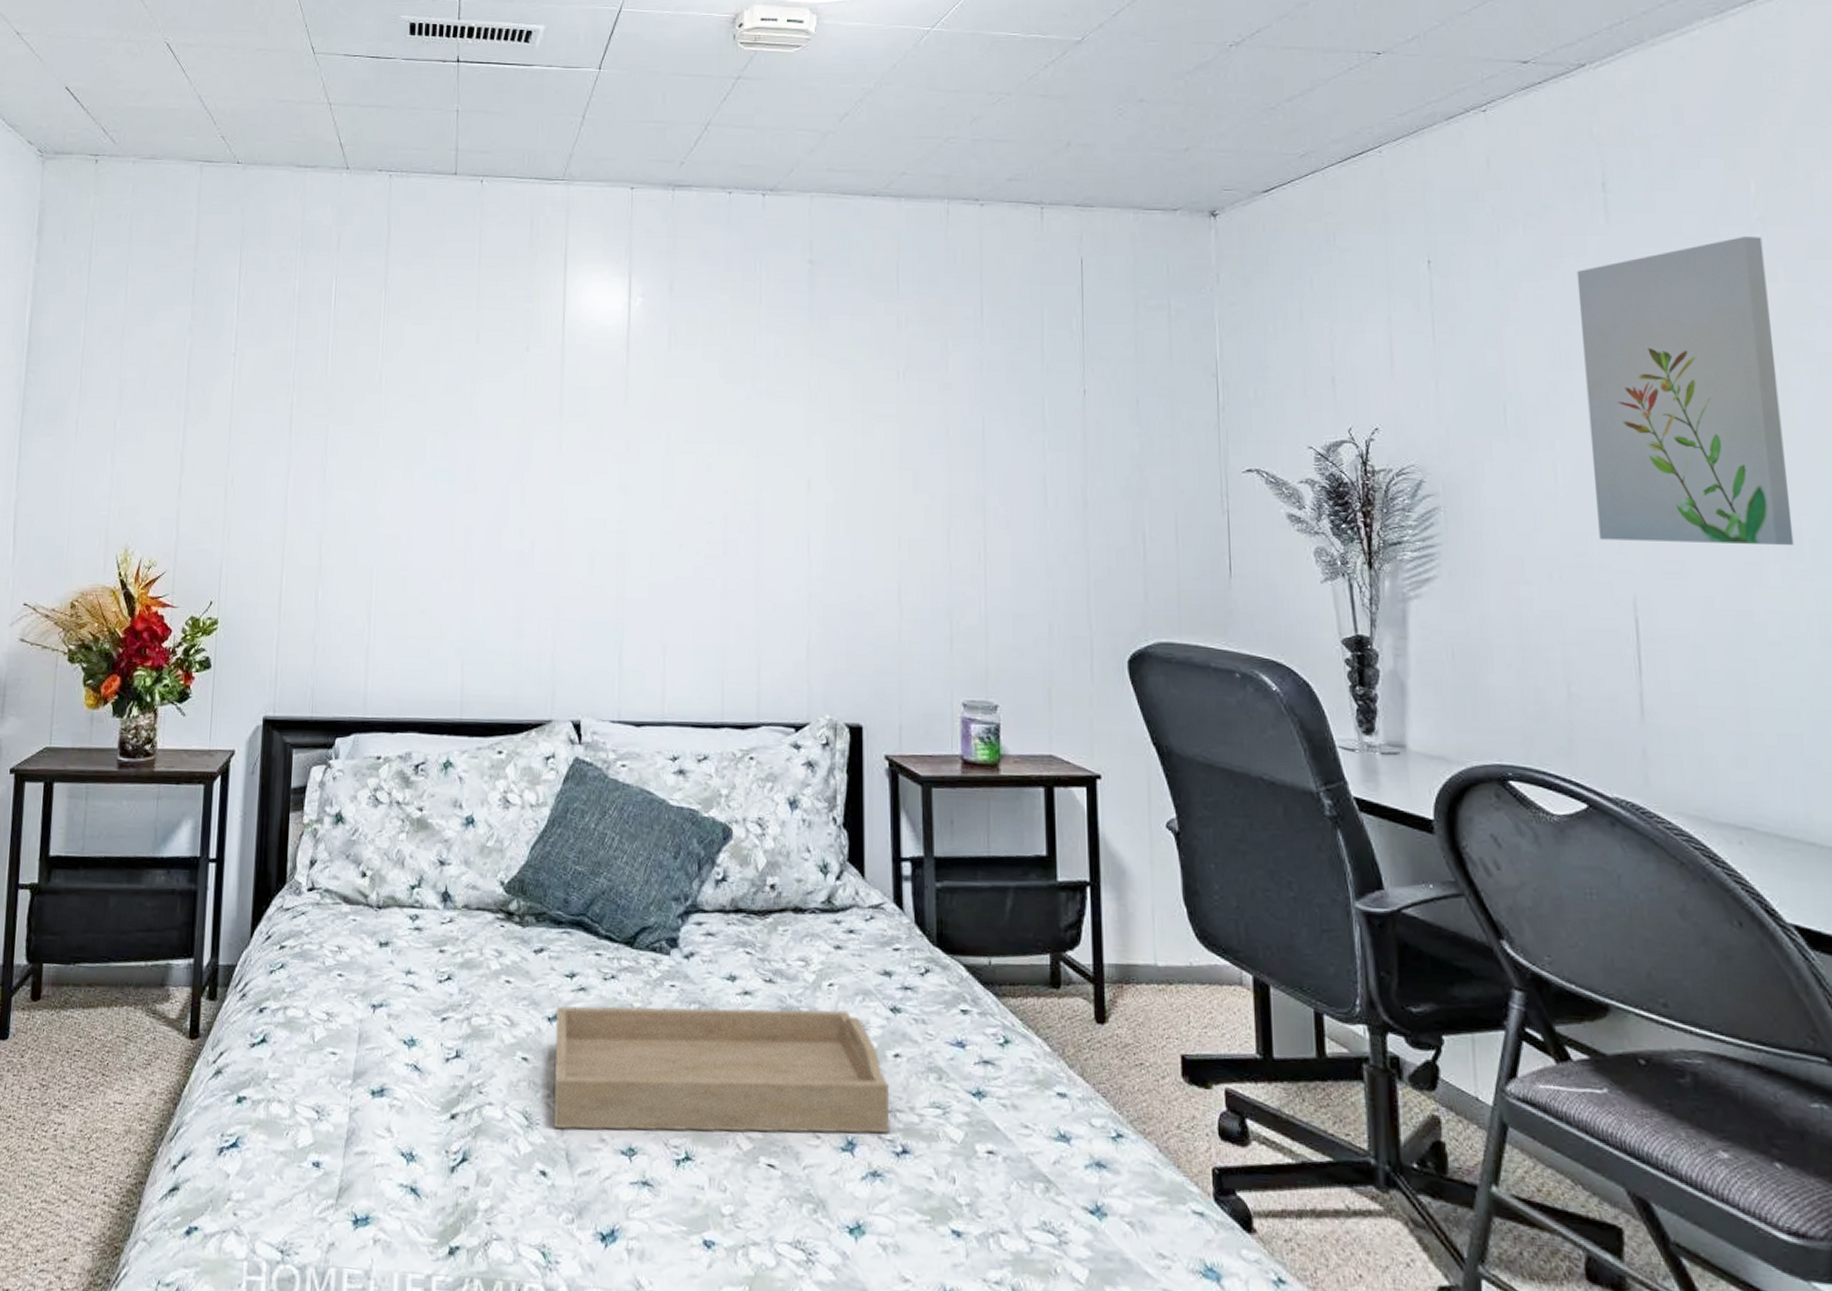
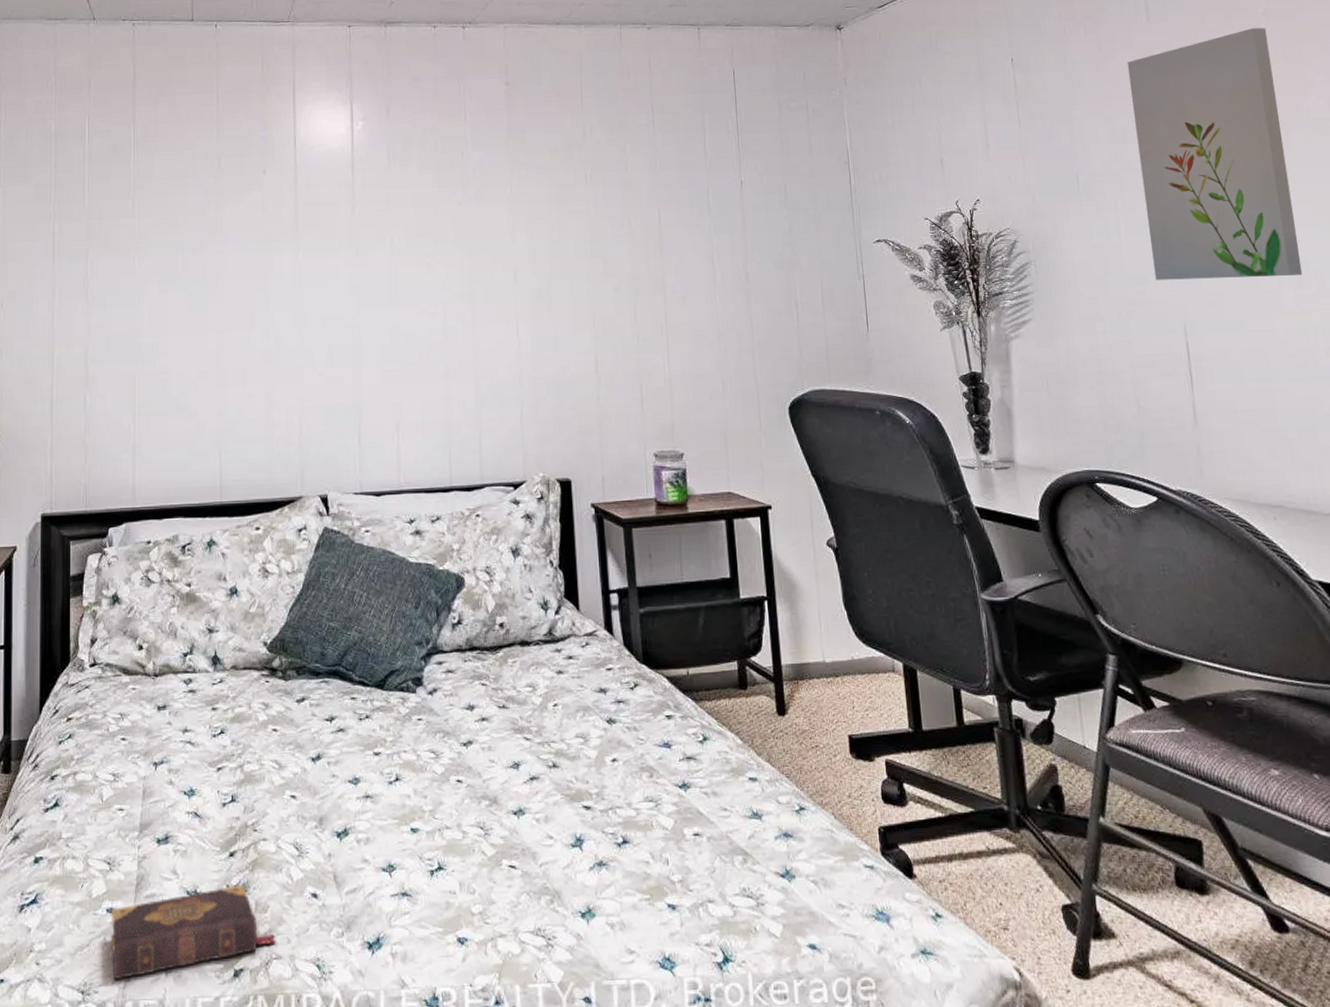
book: none [315,1151,499,1243] -> present [111,884,277,980]
serving tray: present [554,1005,890,1134] -> none [318,726,612,854]

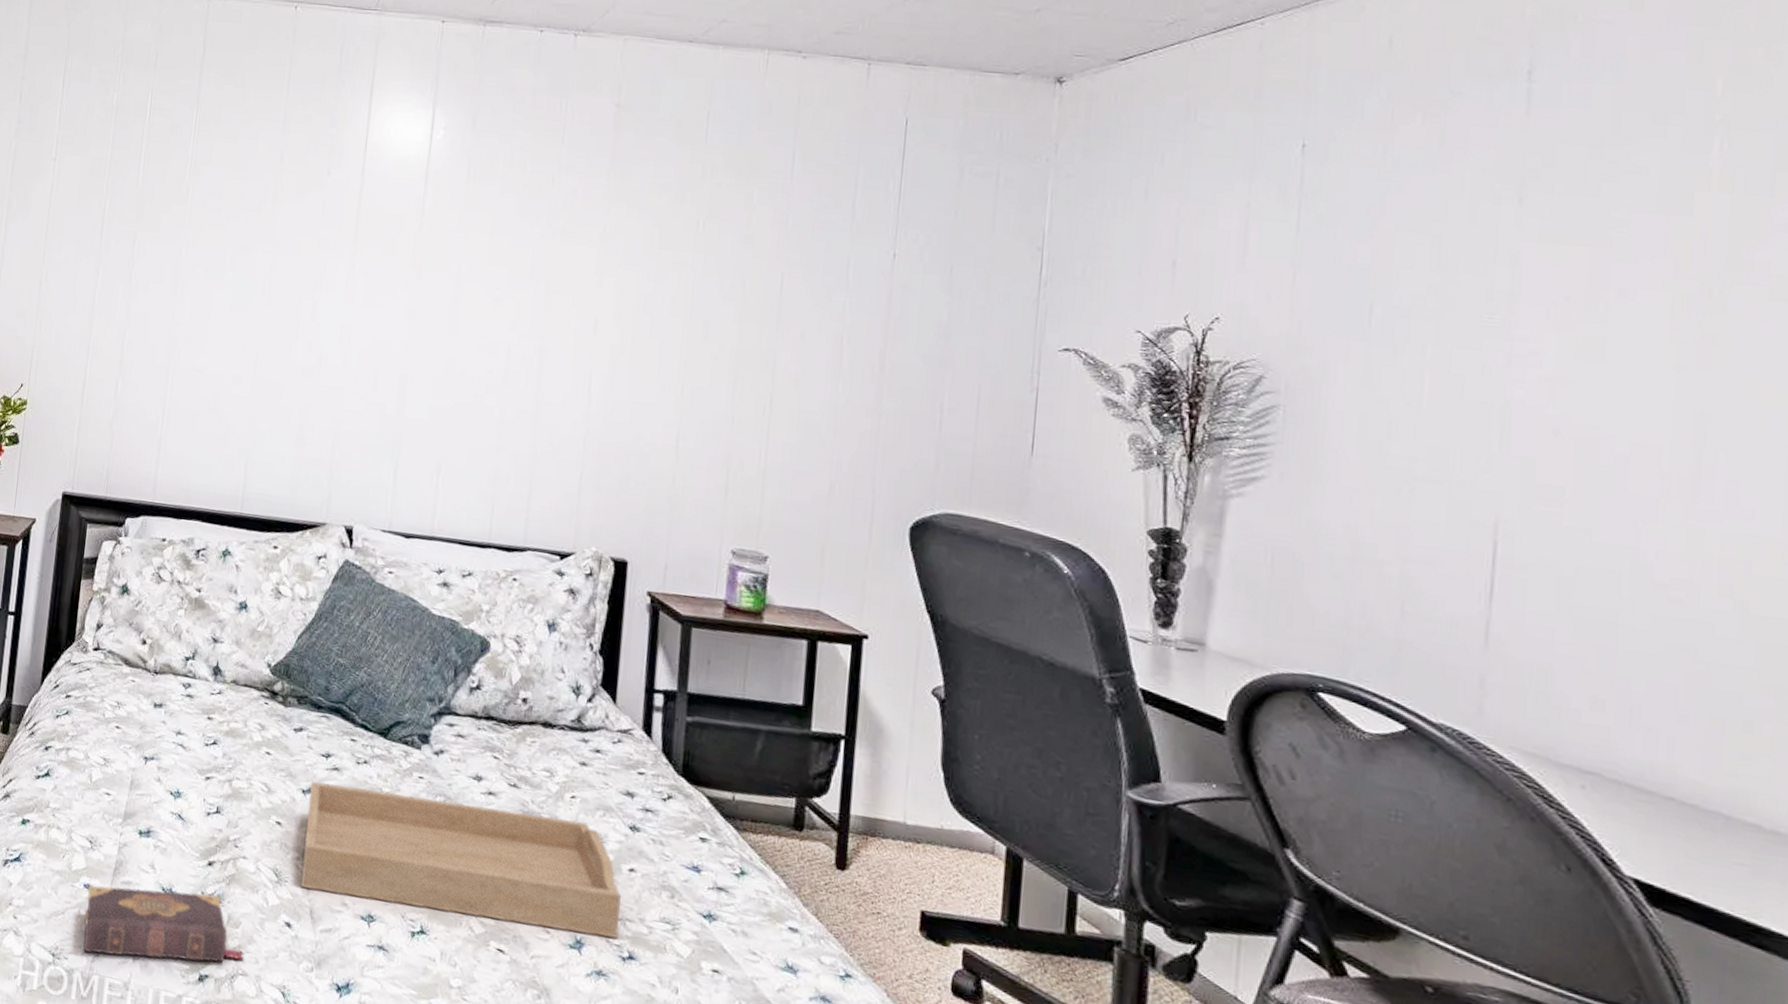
serving tray: none [318,726,612,854] -> present [301,781,621,938]
wall art: present [1127,28,1303,280] -> none [1464,140,1722,483]

